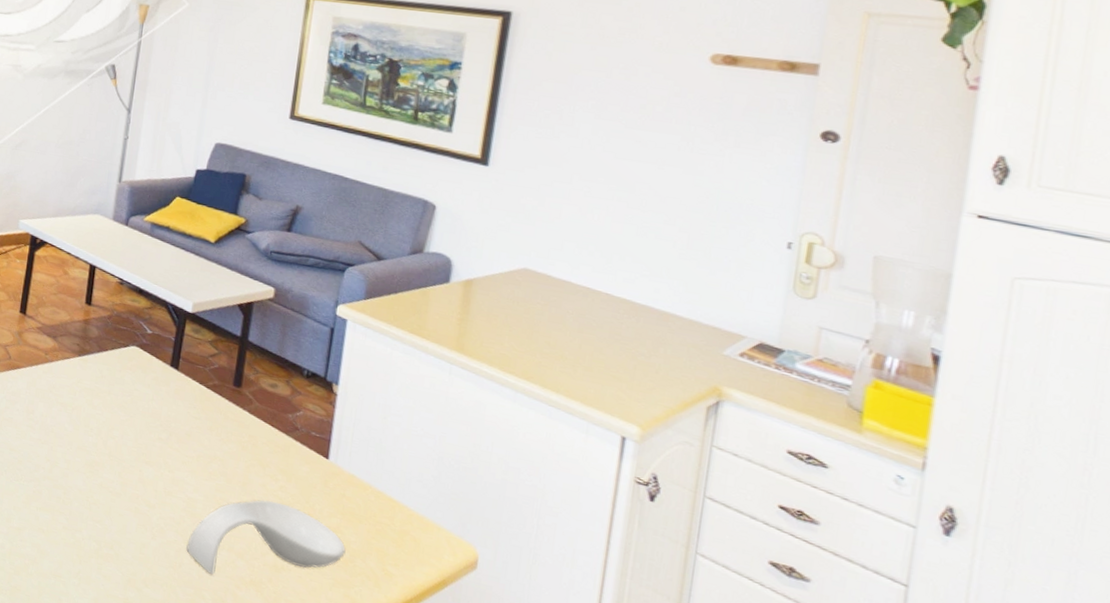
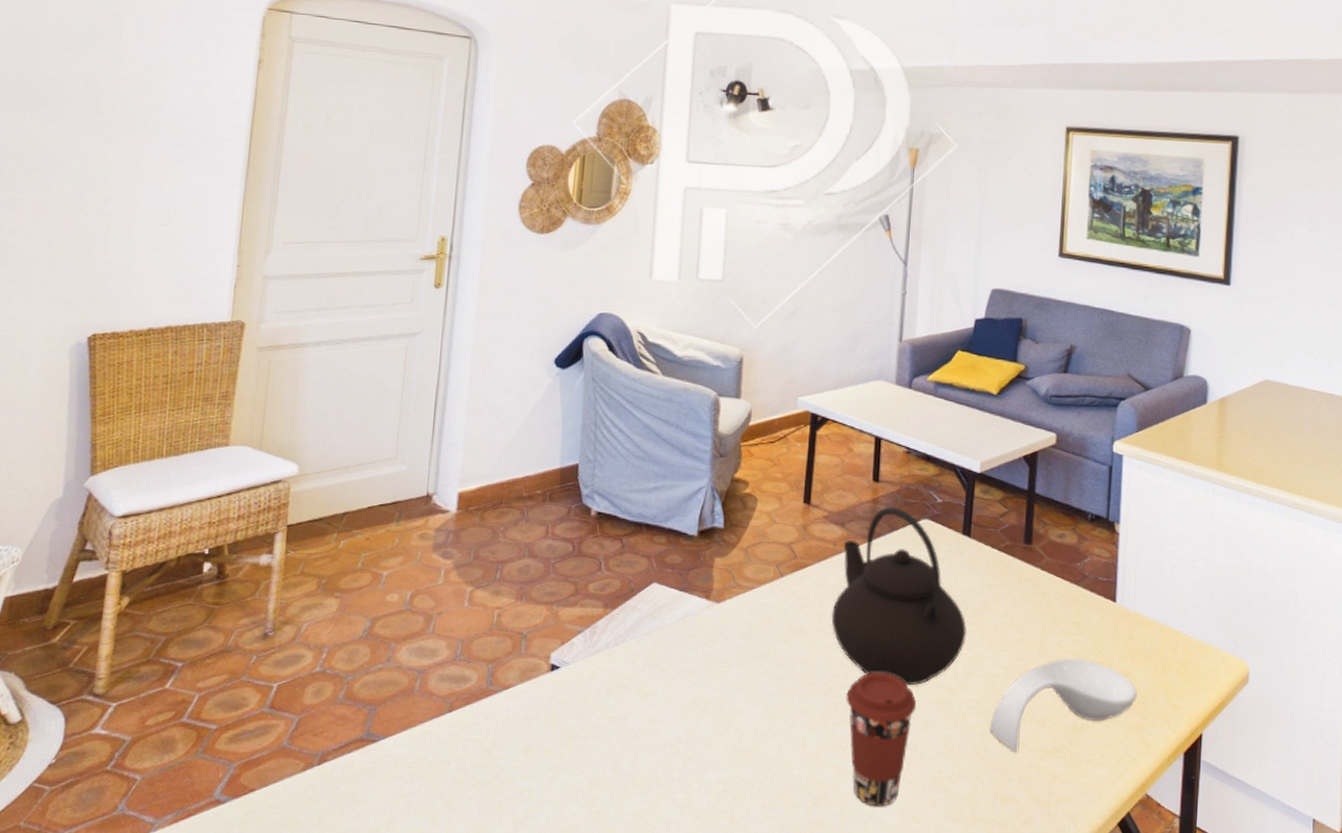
teapot: none [39,328,170,493] -> present [831,506,967,686]
coffee cup: none [49,471,116,591] -> present [846,672,917,807]

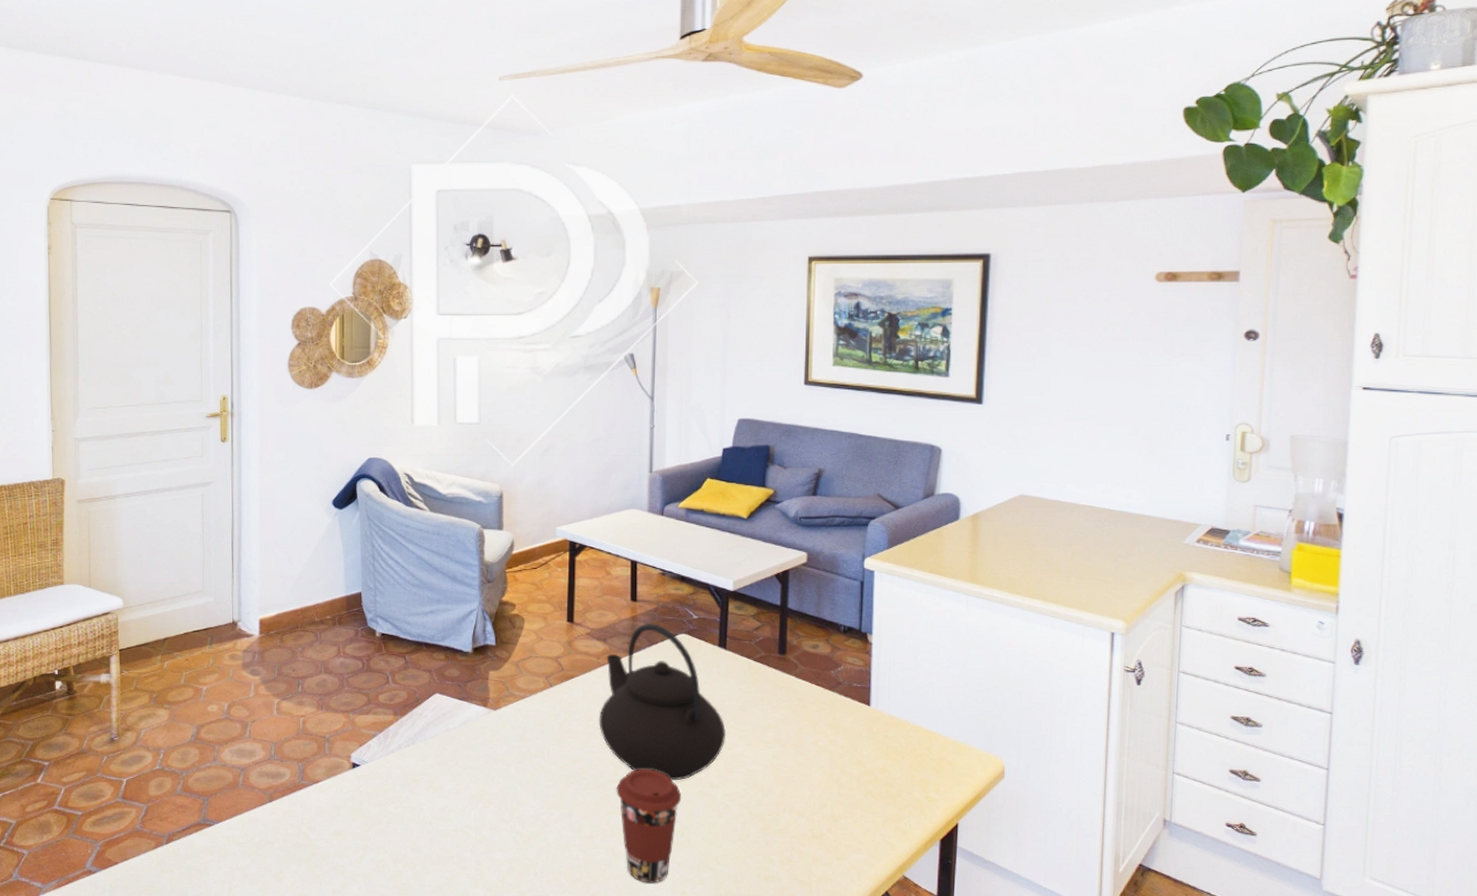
spoon rest: present [990,658,1137,751] -> none [752,756,893,838]

